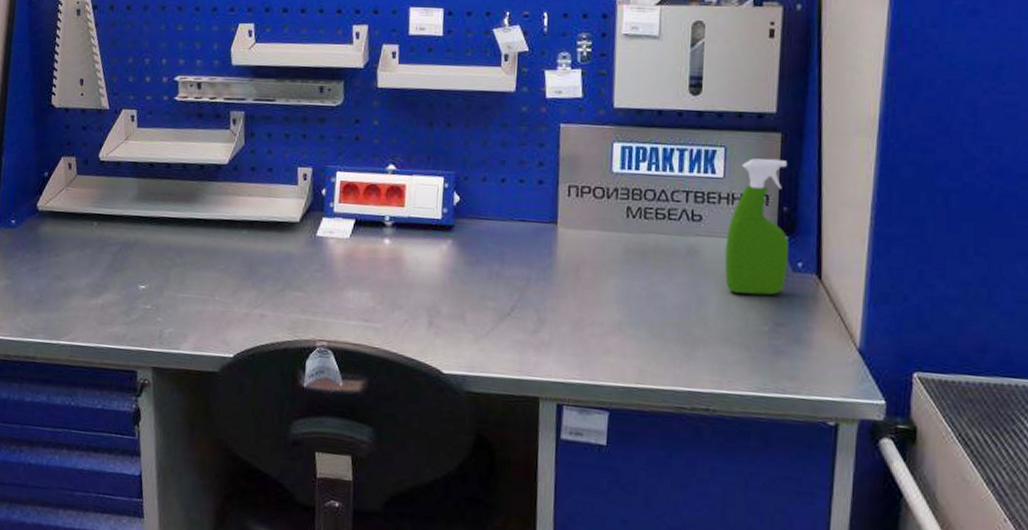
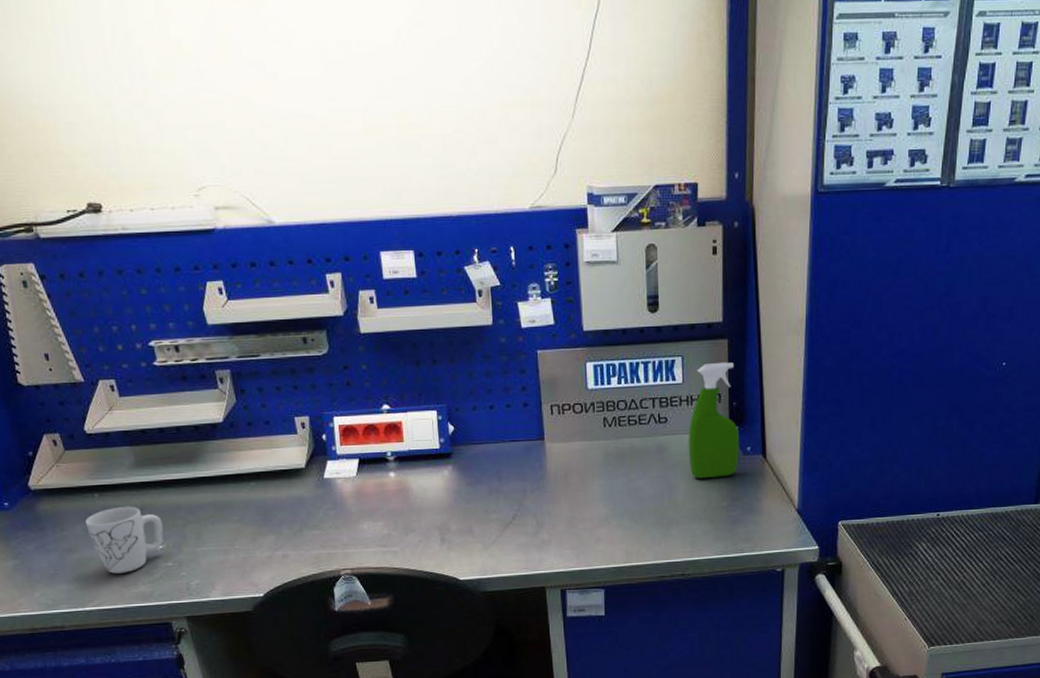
mug: none [79,238,150,310] -> present [85,506,164,574]

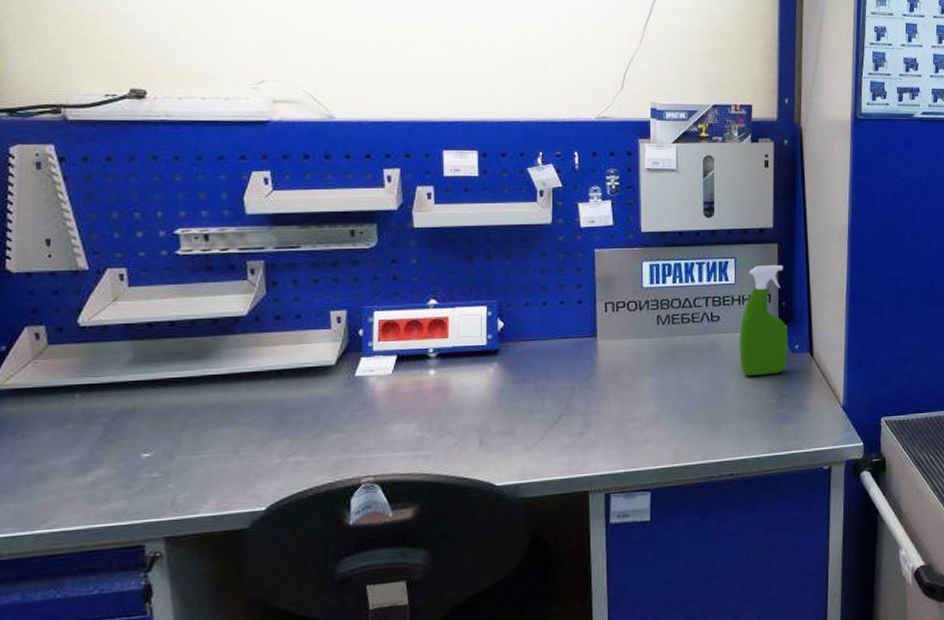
mug: present [85,506,164,574] -> none [57,408,155,488]

